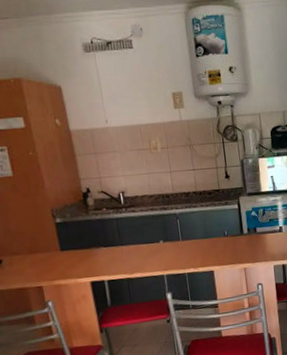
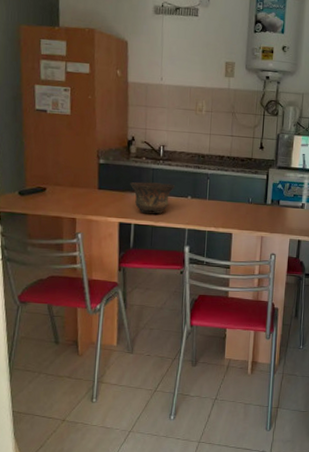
bowl: none [94,231,145,268] -> present [130,182,176,214]

